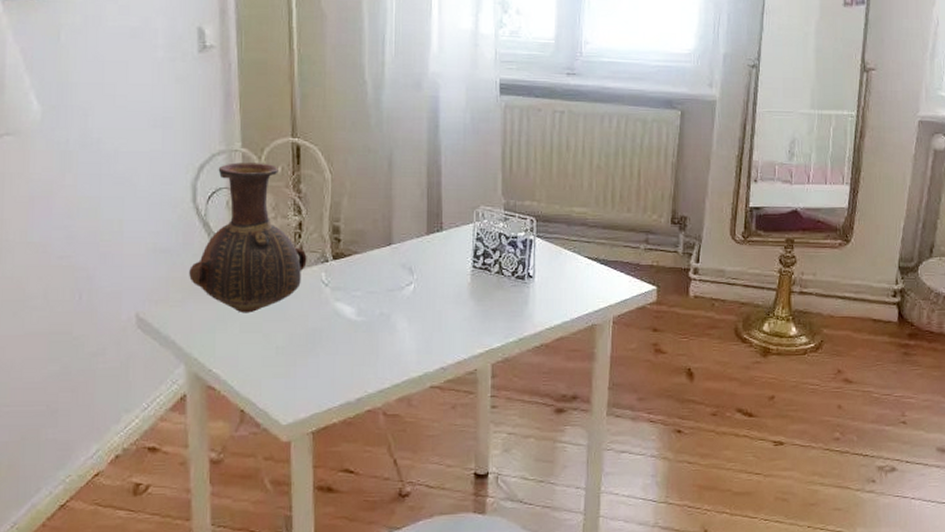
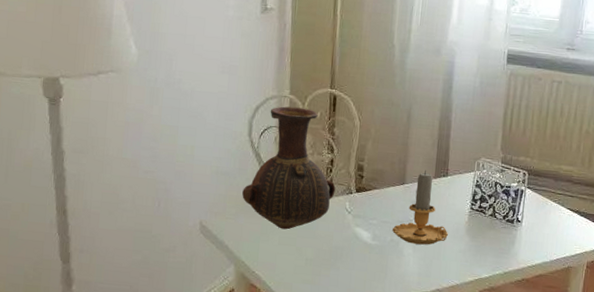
candle: none [381,225,448,316] -> present [392,170,448,245]

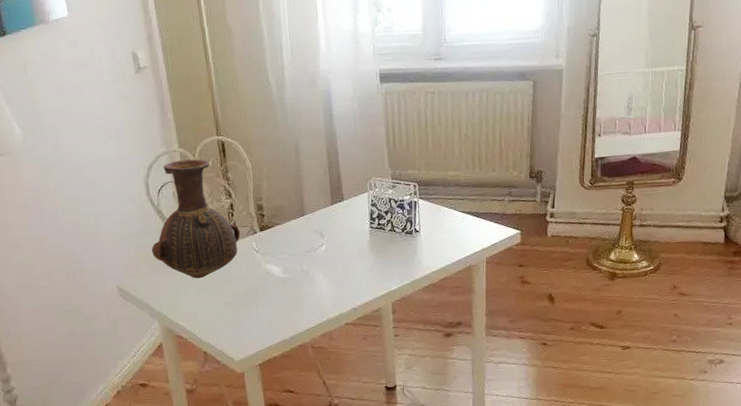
candle: present [392,170,448,245] -> none [301,198,354,271]

